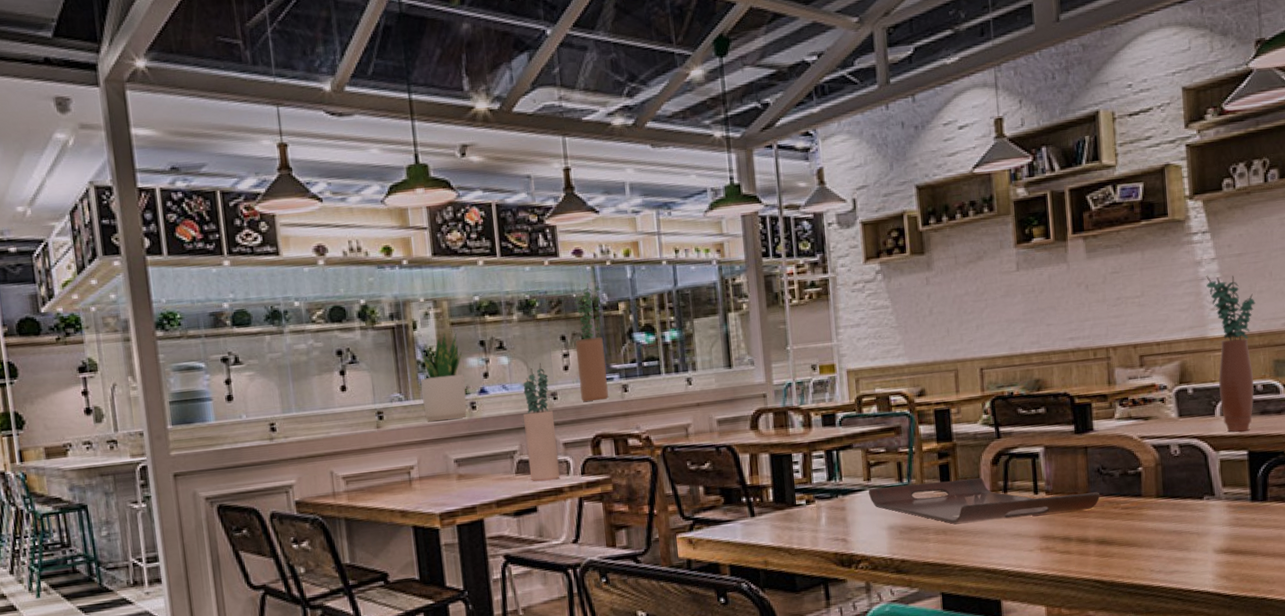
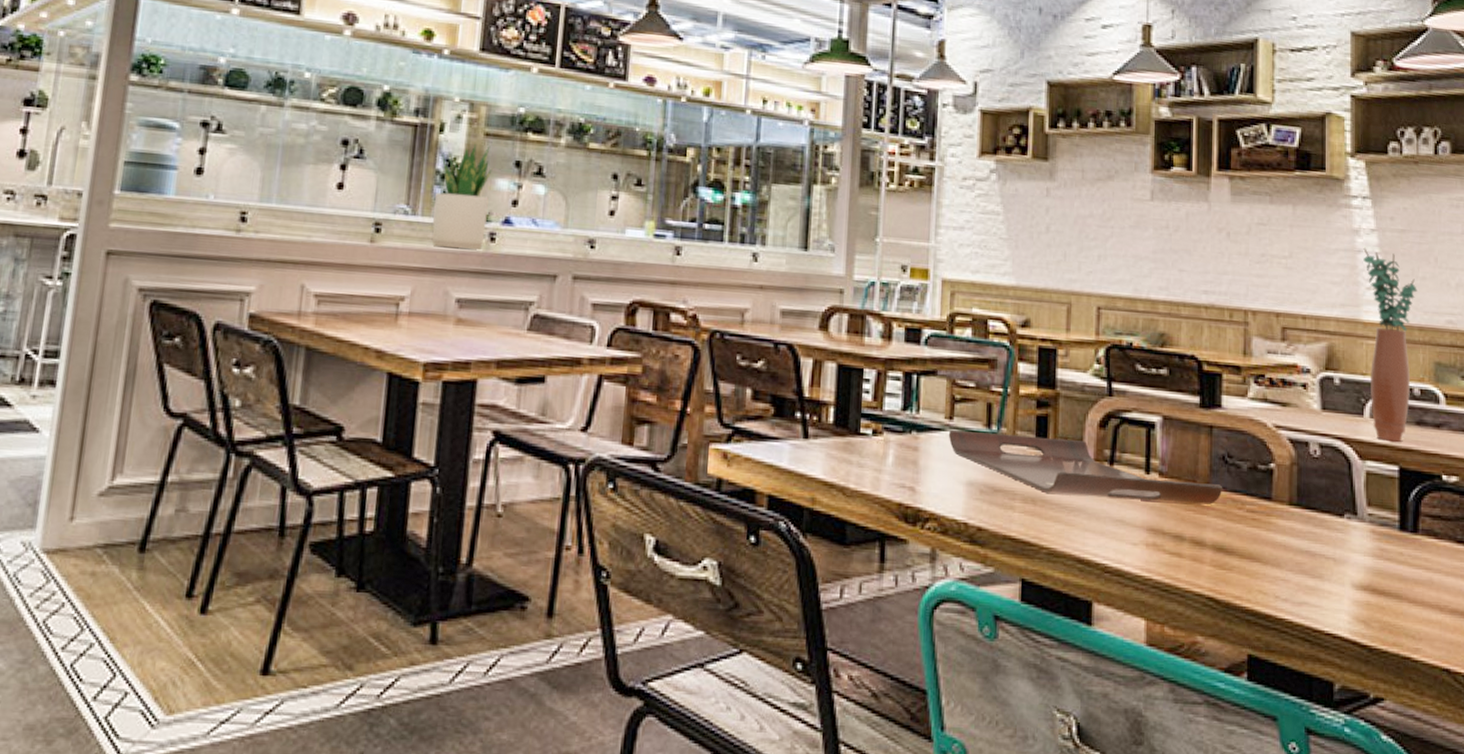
vase: present [523,363,560,482] -> none [544,201,589,347]
vase: present [575,282,608,403] -> none [623,118,670,261]

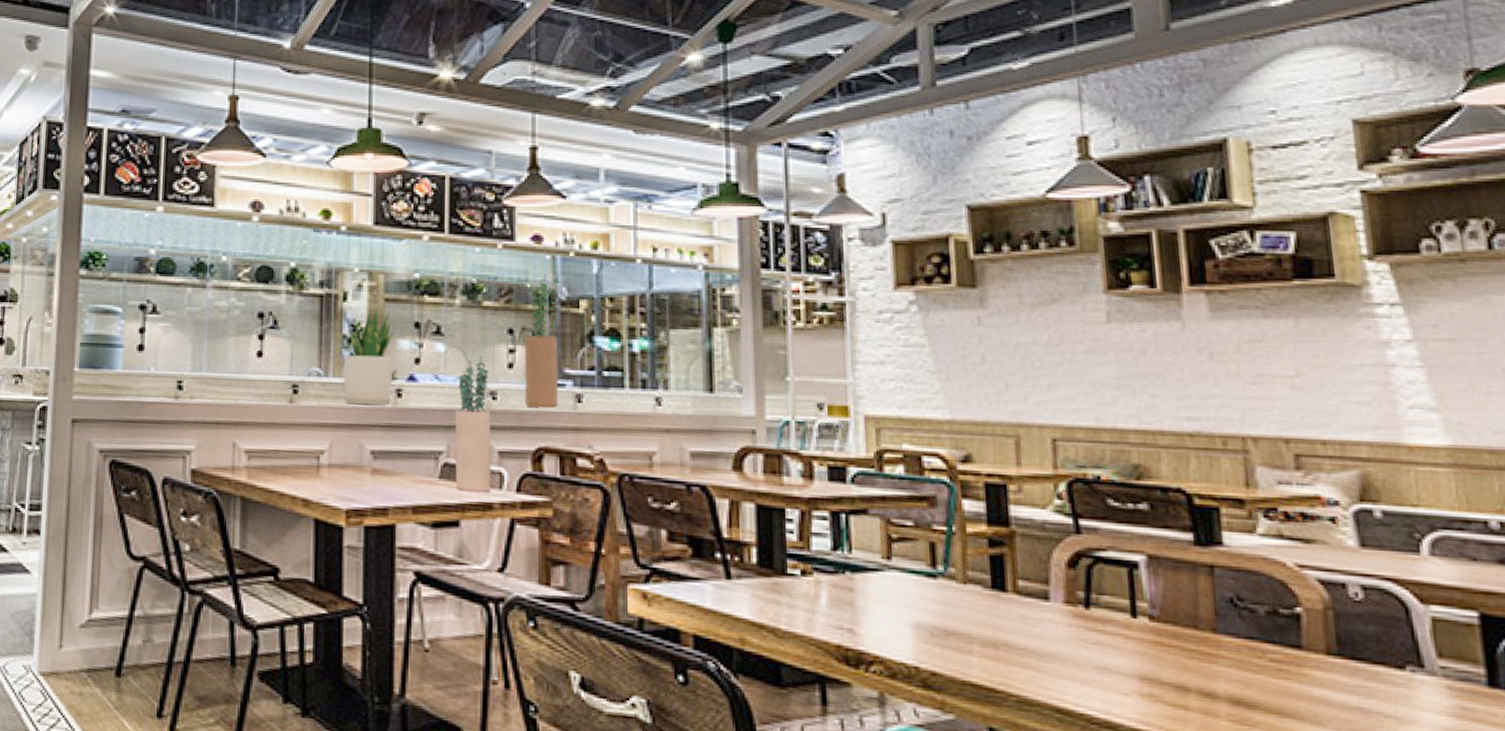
vase: none [544,201,589,347] -> present [455,356,491,493]
vase: none [623,118,670,261] -> present [524,273,561,409]
serving tray: present [948,429,1223,506] -> none [887,569,1235,654]
vase: present [1363,247,1417,442] -> none [1398,361,1486,583]

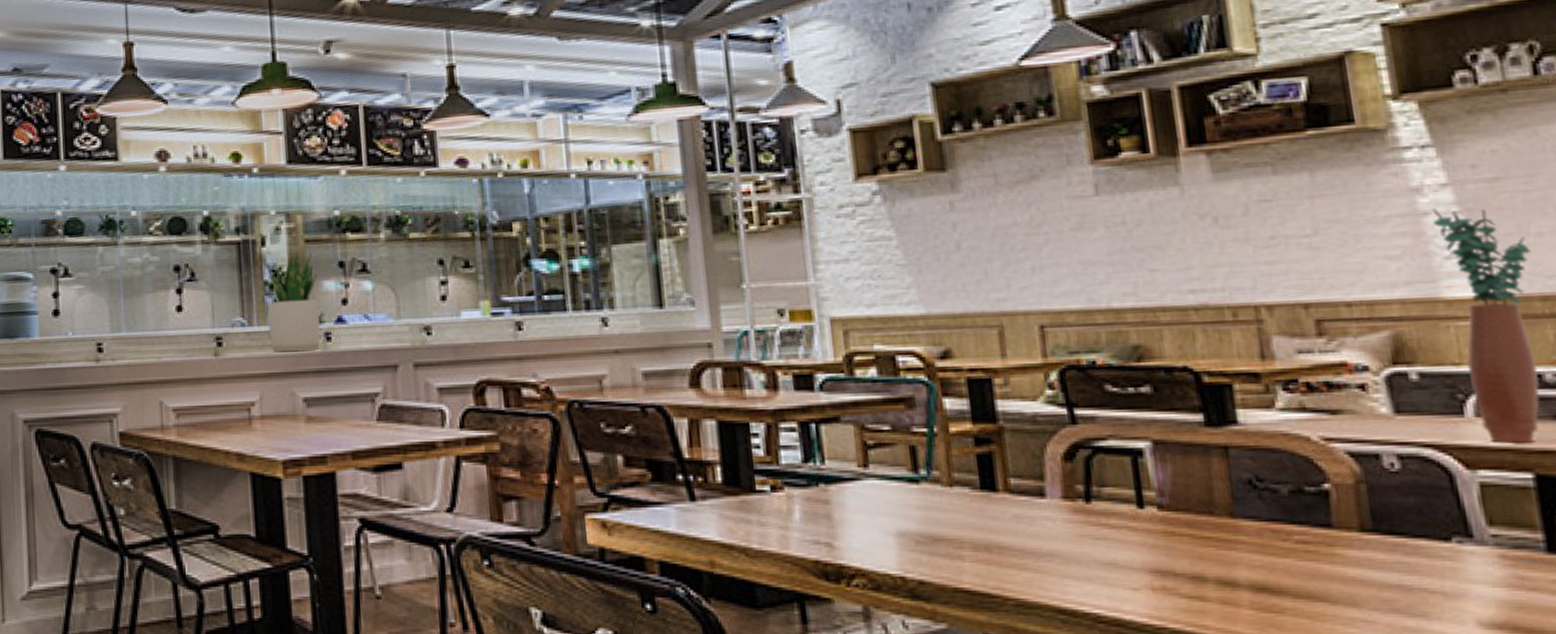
vase: present [455,356,491,493] -> none [389,290,433,433]
vase: present [524,273,561,409] -> none [456,197,497,340]
vase: none [1398,361,1486,583] -> present [1431,208,1540,443]

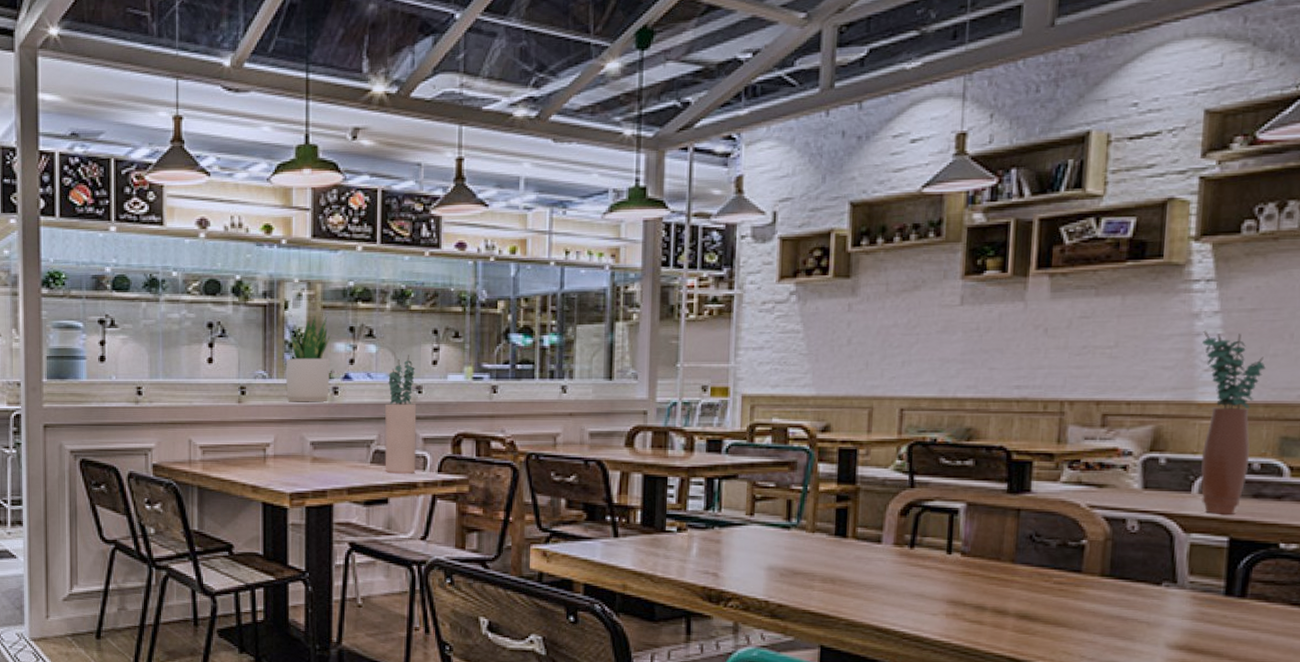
vase: none [389,290,433,433] -> present [385,355,417,474]

